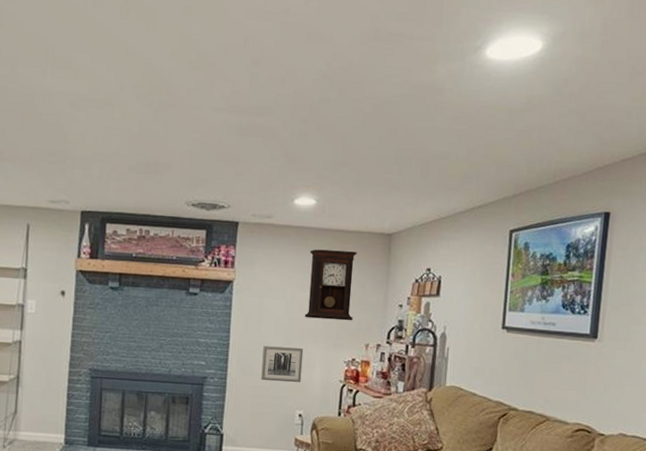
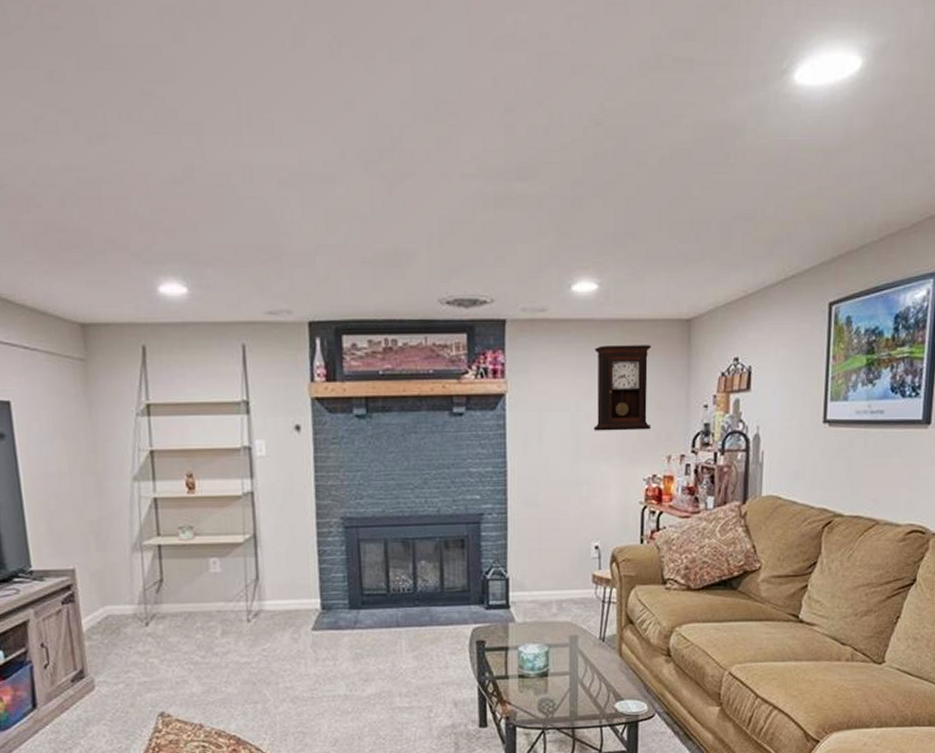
wall art: present [261,346,304,383] -> none [548,468,596,511]

